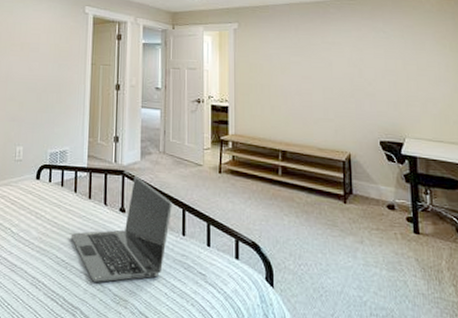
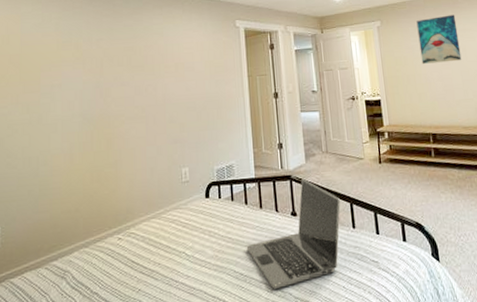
wall art: none [278,25,326,77] -> present [416,14,462,64]

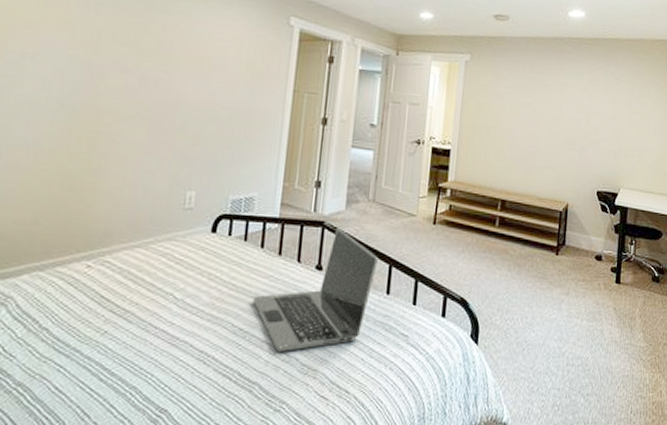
wall art: present [416,14,462,64] -> none [508,62,559,121]

